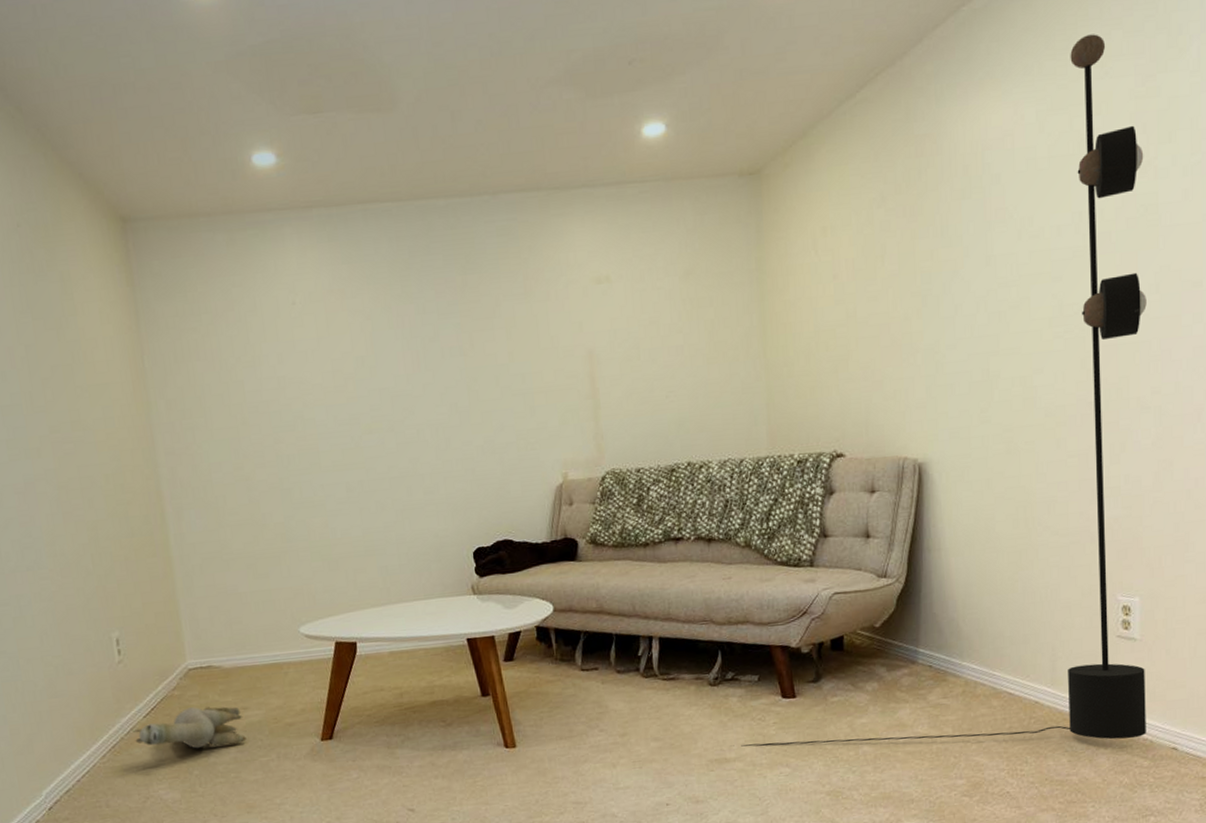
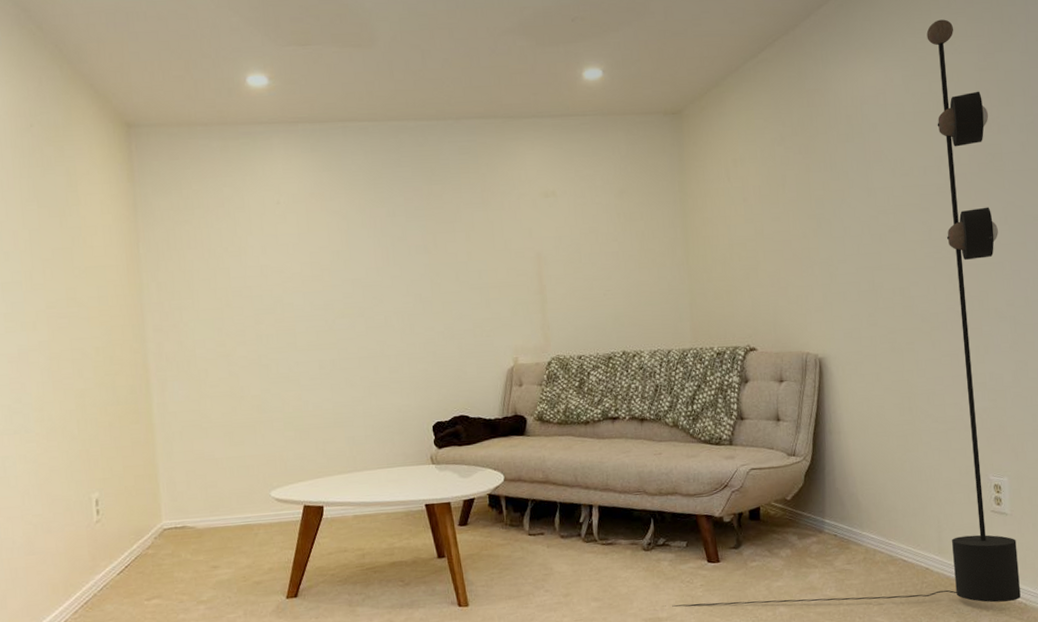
plush toy: present [132,706,246,749] -> none [105,565,215,606]

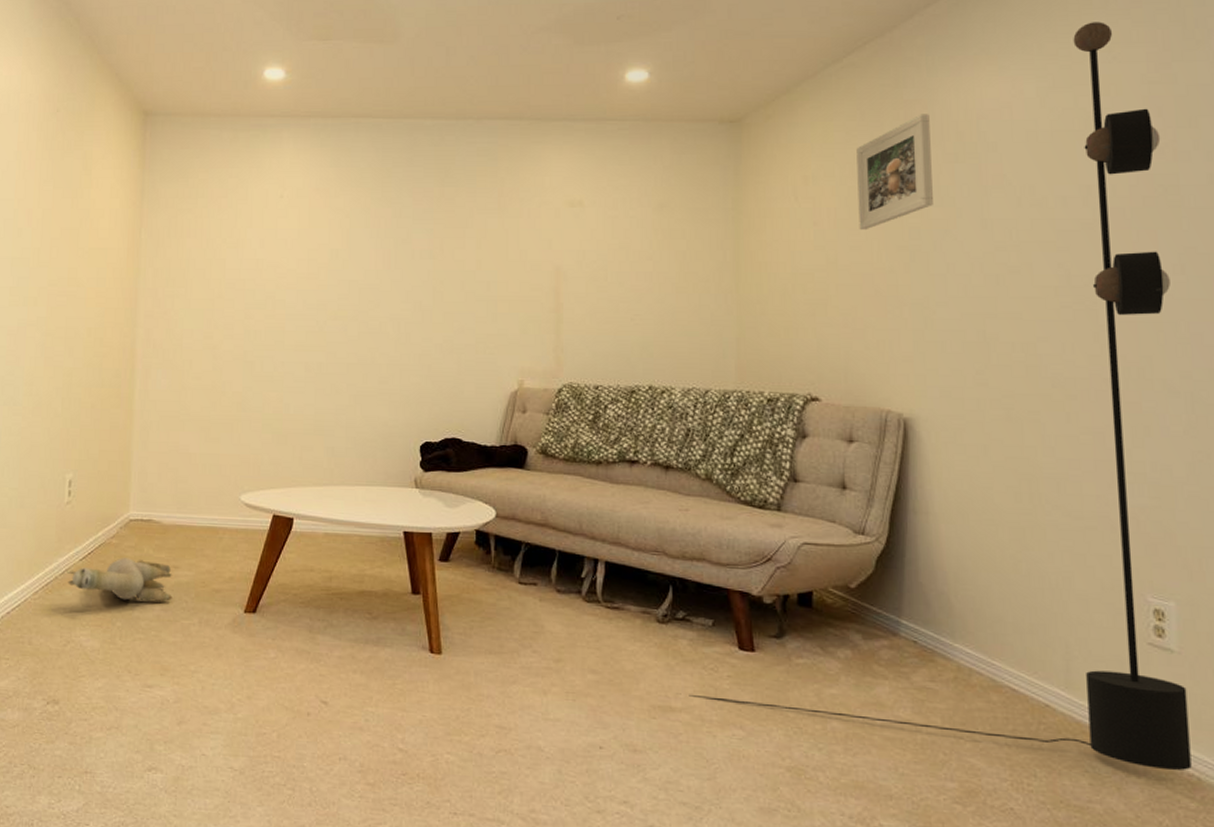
plush toy: none [105,565,215,606] -> present [67,558,172,603]
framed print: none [773,101,832,204] -> present [856,114,933,231]

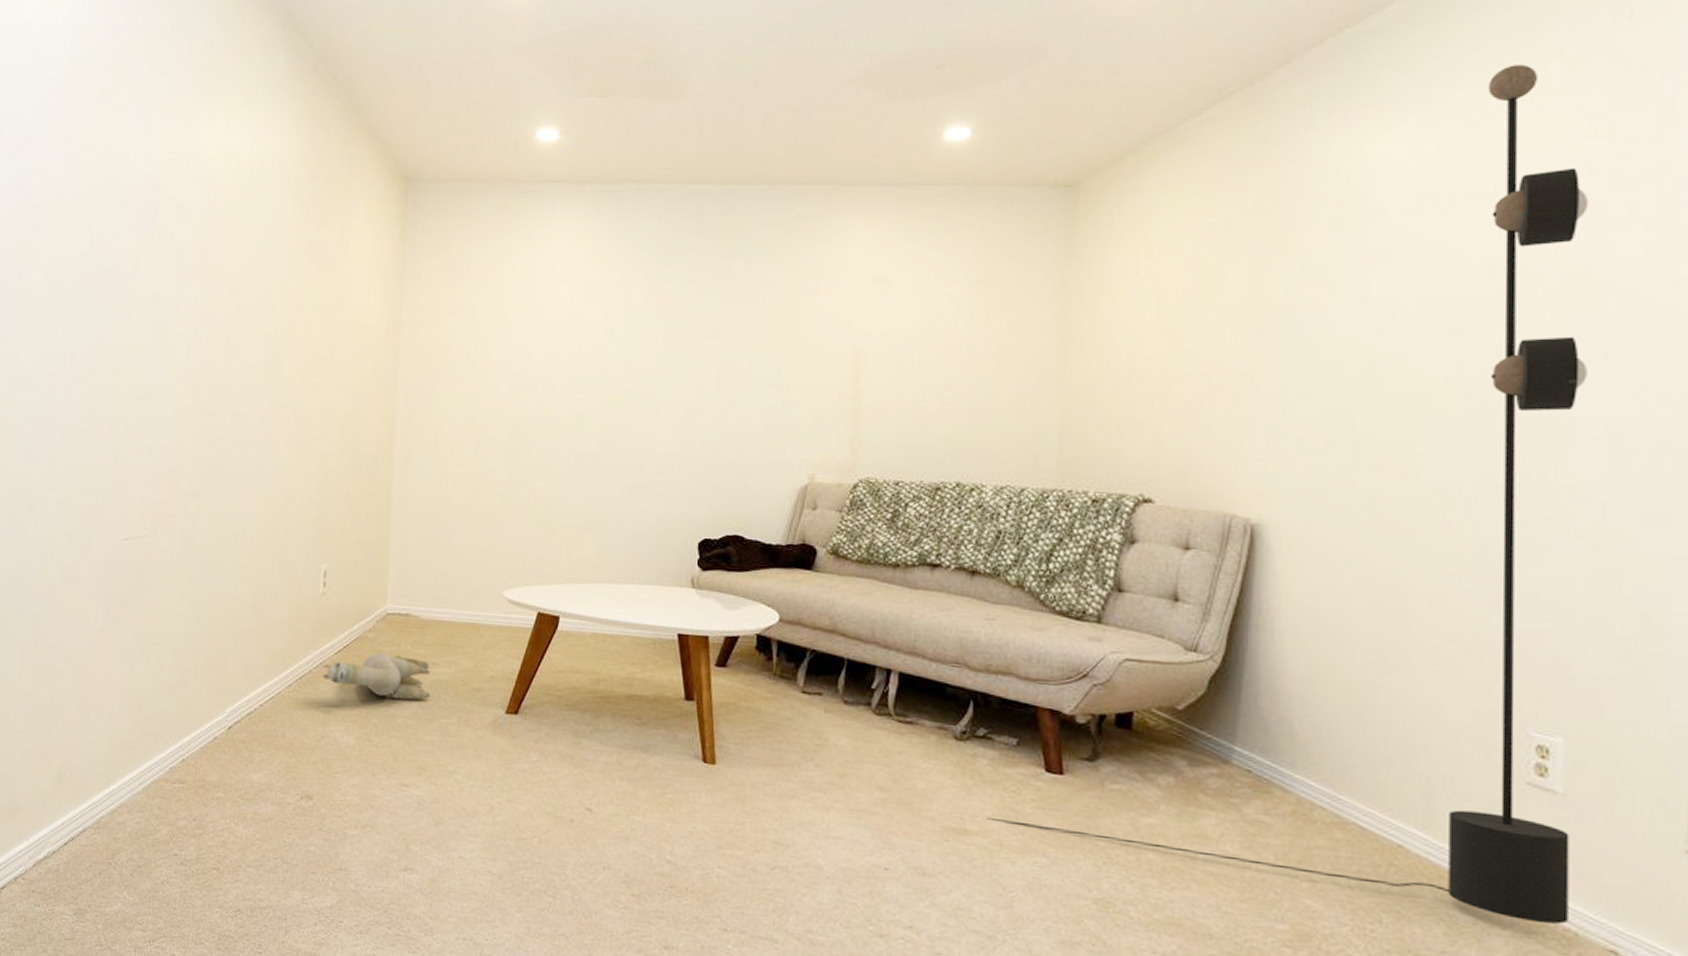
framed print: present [856,114,933,231] -> none [1211,175,1304,311]

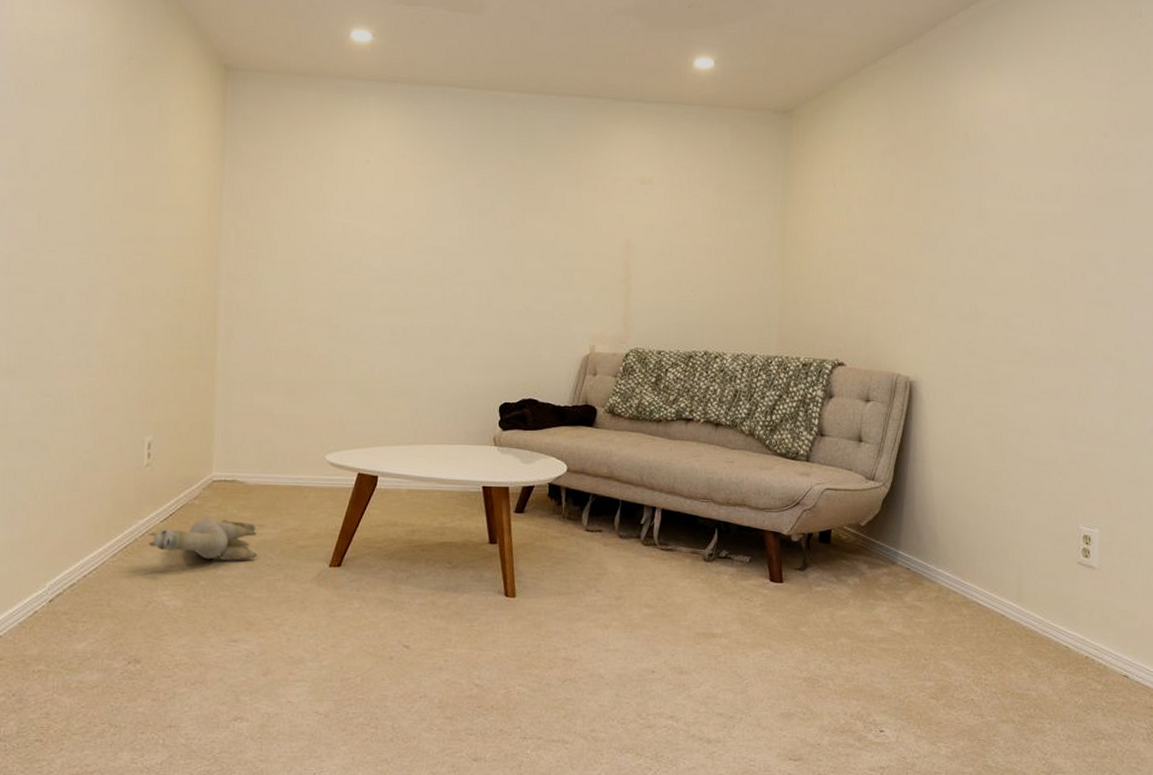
floor lamp: present [977,64,1589,925] -> none [720,43,1116,662]

